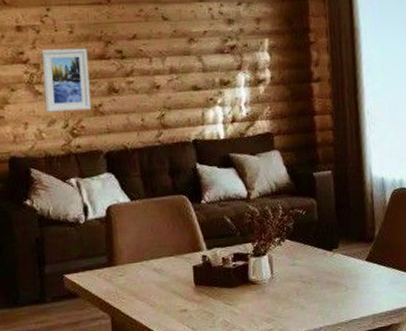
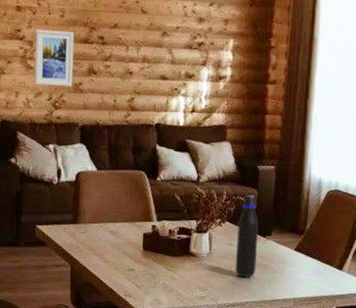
water bottle: none [299,206,326,300] -> present [235,195,259,277]

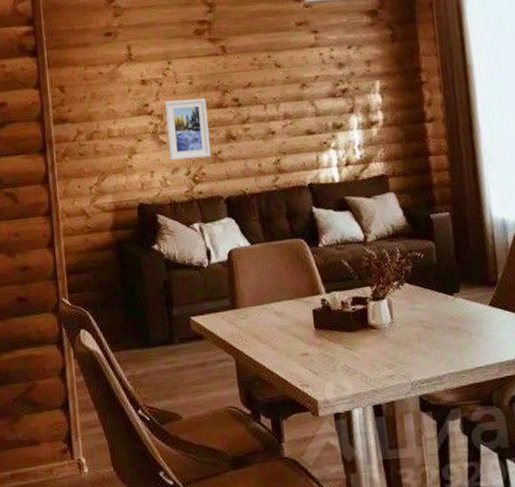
water bottle: present [235,195,259,277] -> none [418,249,449,346]

